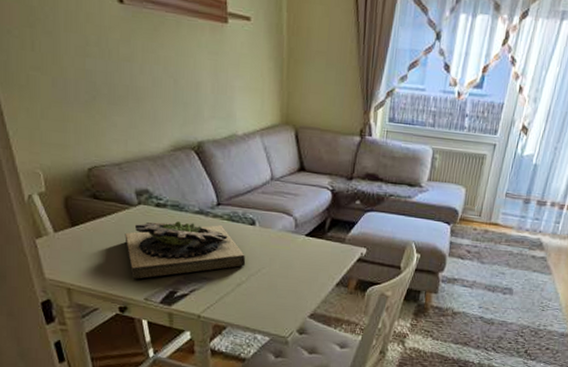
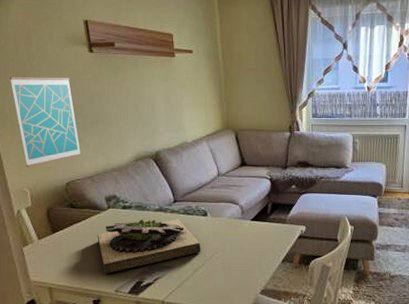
wall art: none [14,22,107,144] -> present [9,76,82,168]

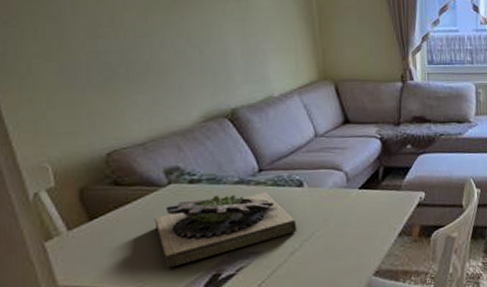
wall art: present [9,76,82,168] -> none [12,12,127,136]

